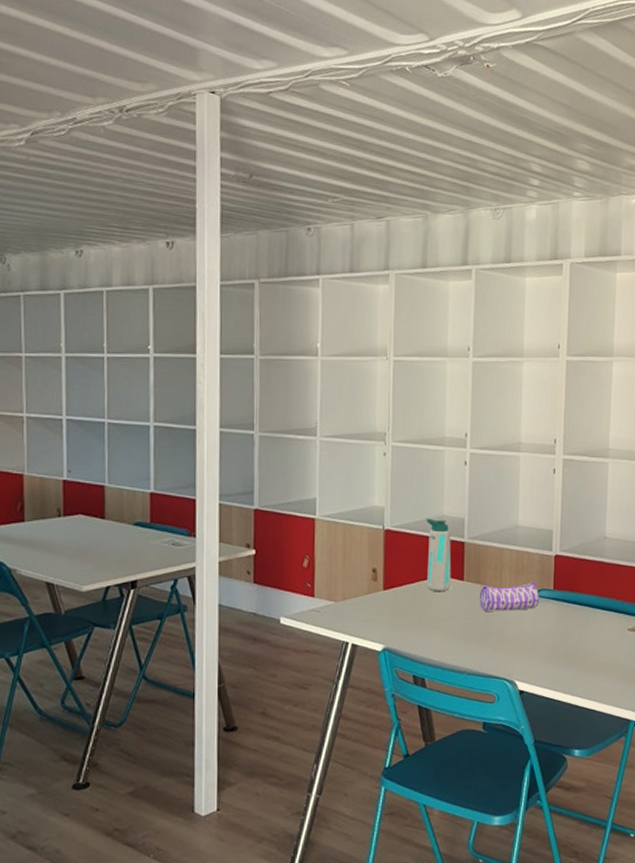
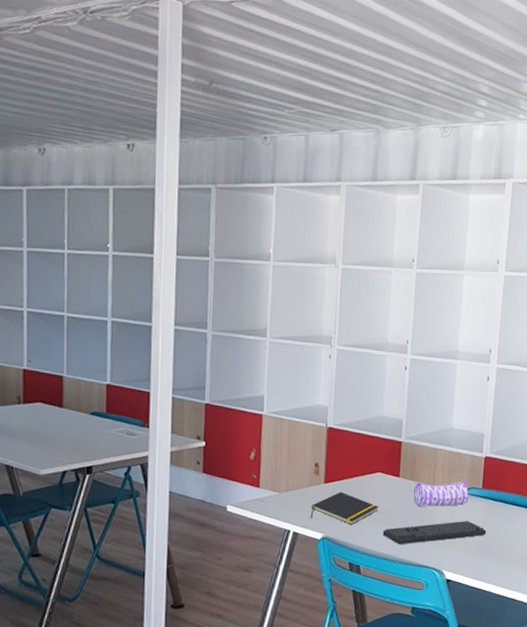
notepad: none [369,598,443,634] -> present [310,491,379,524]
water bottle: present [425,518,452,592] -> none [364,418,390,487]
keyboard: none [448,626,560,655] -> present [382,521,487,545]

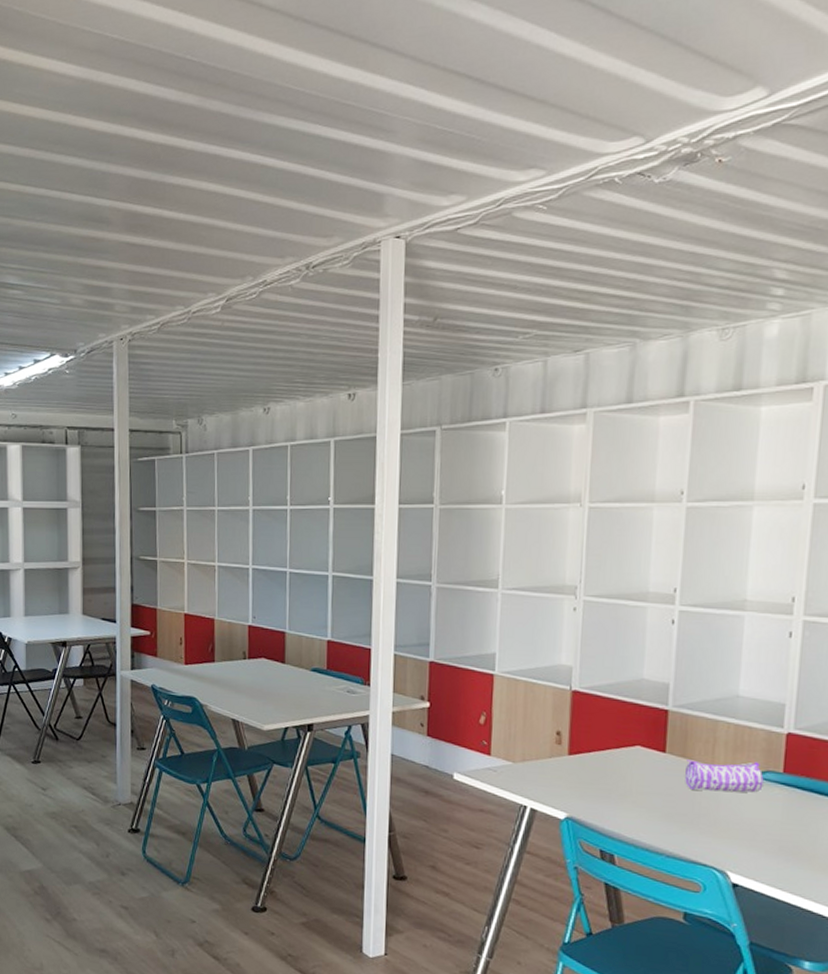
notepad: present [310,491,379,524] -> none [551,765,639,805]
keyboard: present [382,521,487,545] -> none [643,812,790,835]

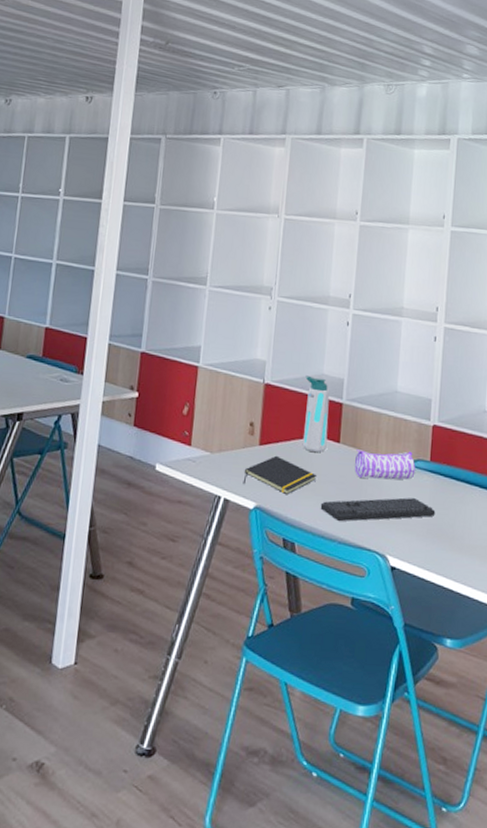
notepad: none [551,765,639,805] -> present [243,455,318,494]
water bottle: none [619,680,652,763] -> present [302,375,330,453]
keyboard: none [643,812,790,835] -> present [320,497,436,522]

